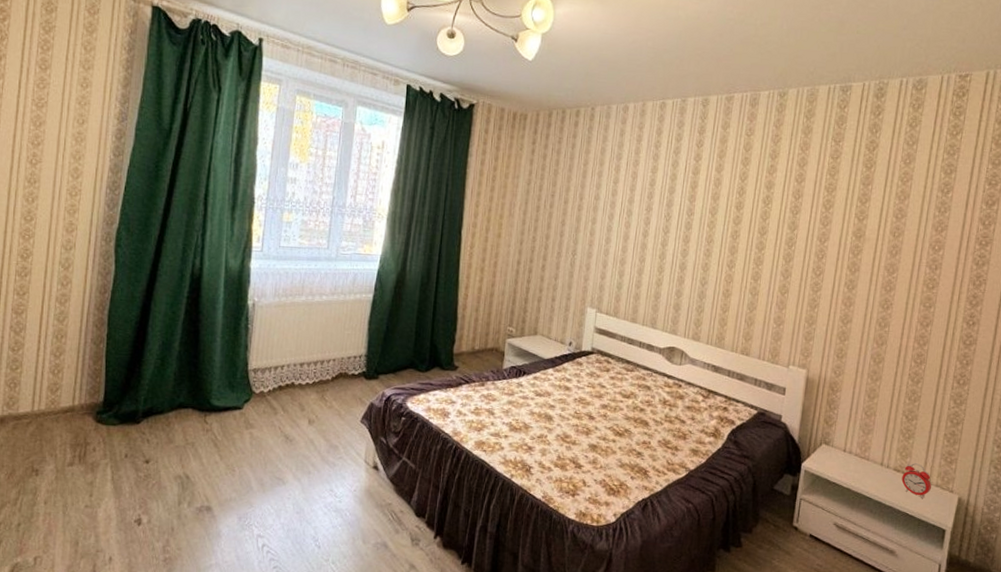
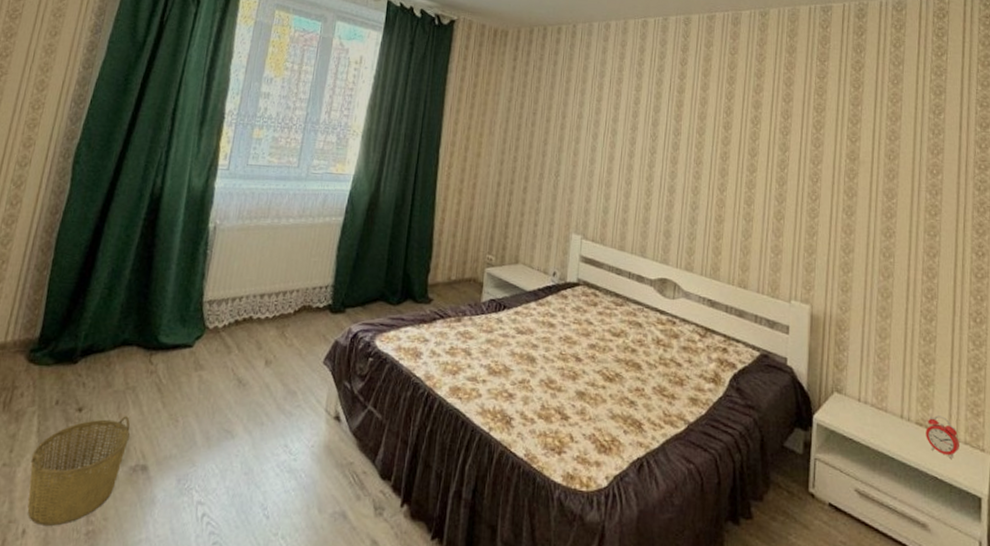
basket: none [109,467,193,554] -> present [27,416,131,526]

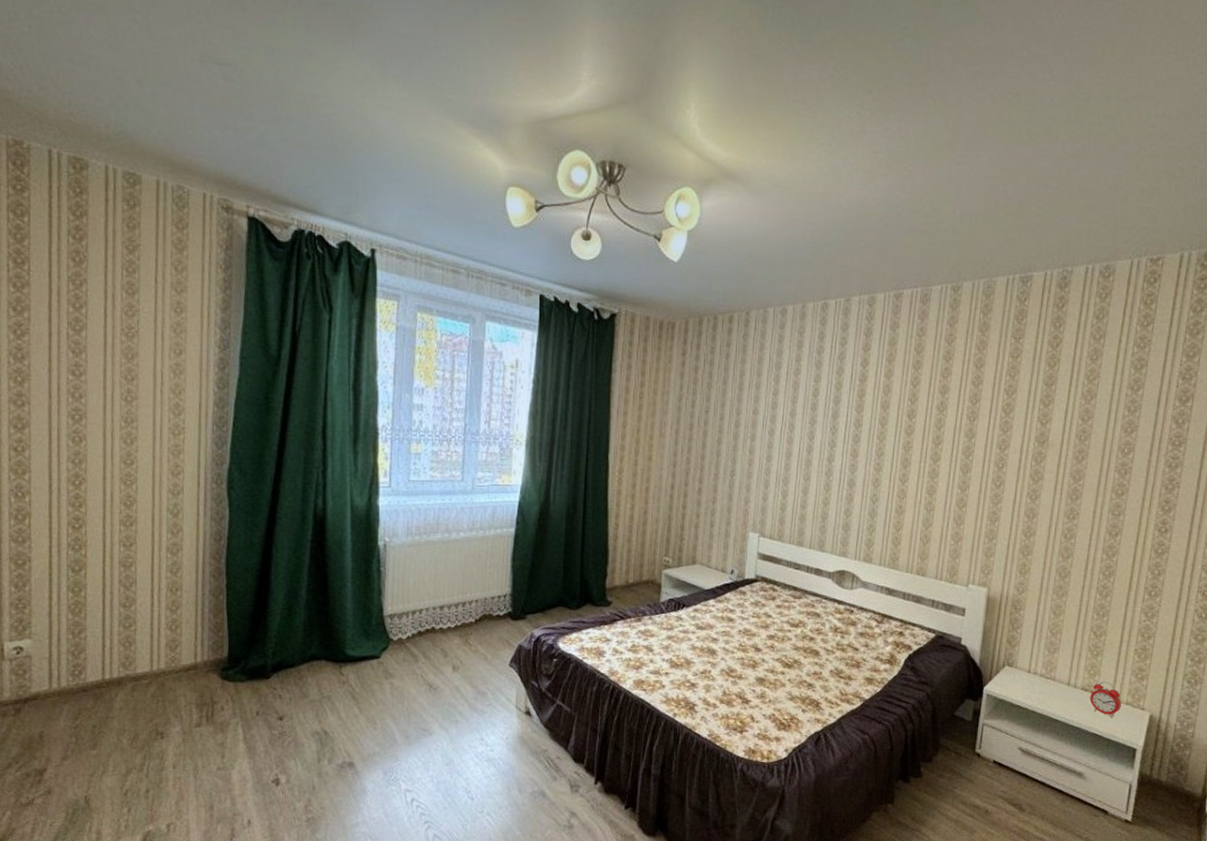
basket: present [27,416,131,526] -> none [243,722,332,816]

